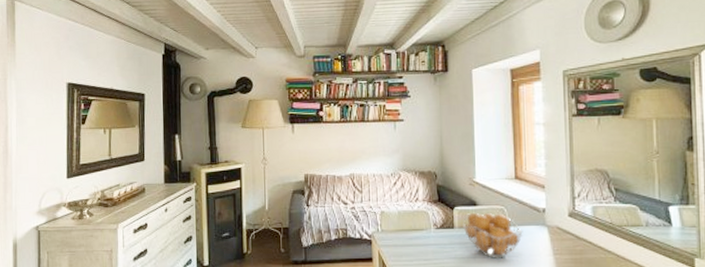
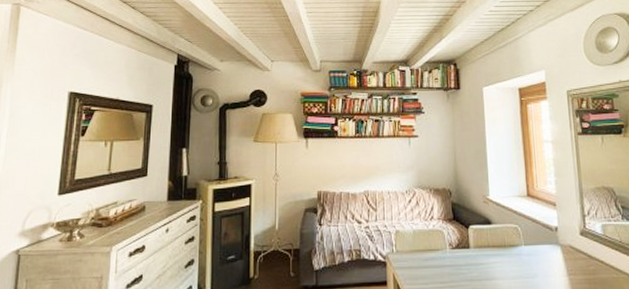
fruit basket: present [463,213,523,258] -> none [478,232,538,280]

